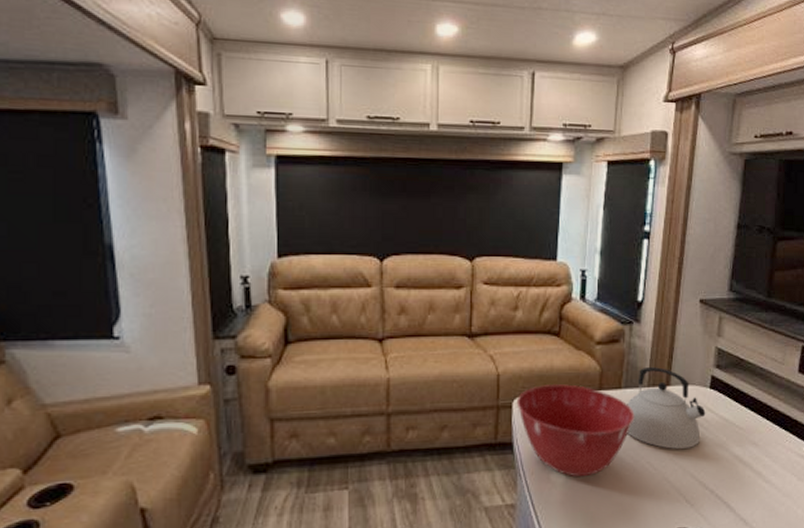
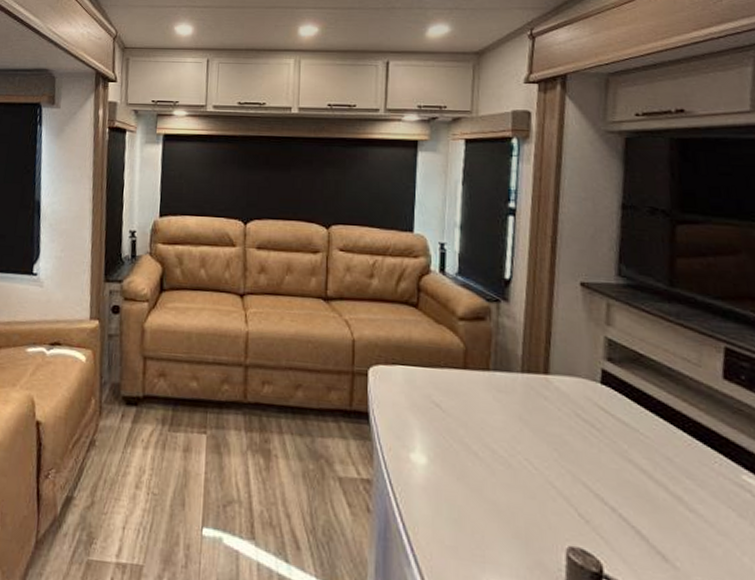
mixing bowl: present [516,384,635,477] -> none [372,356,507,463]
kettle: present [627,367,706,449] -> none [497,350,598,451]

